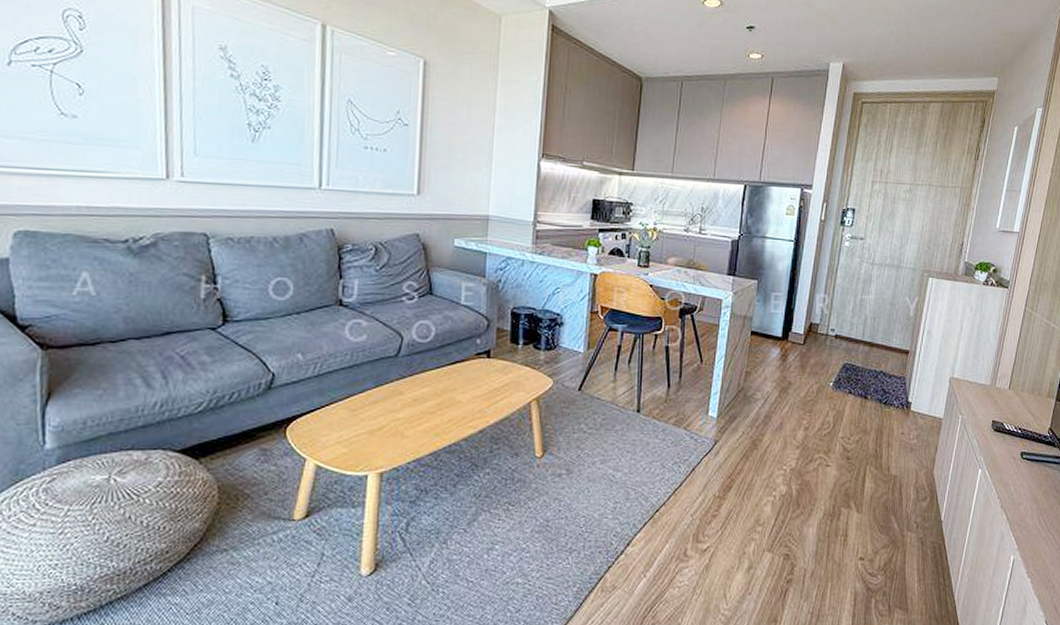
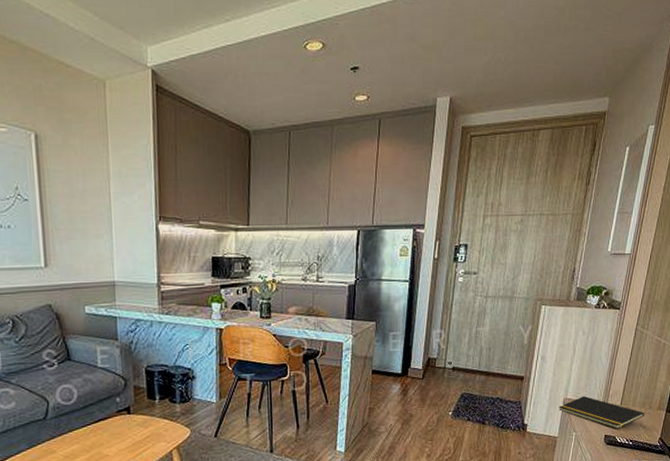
notepad: none [944,377,1034,415] -> present [559,396,645,429]

